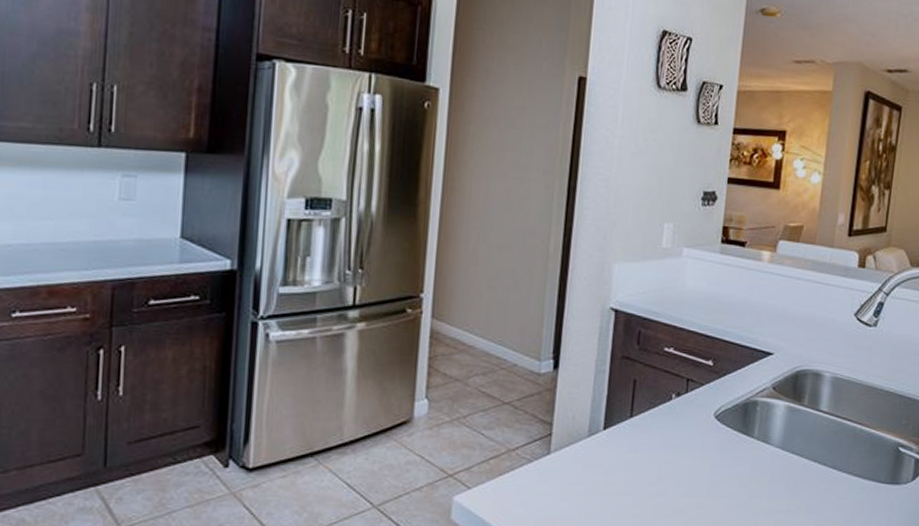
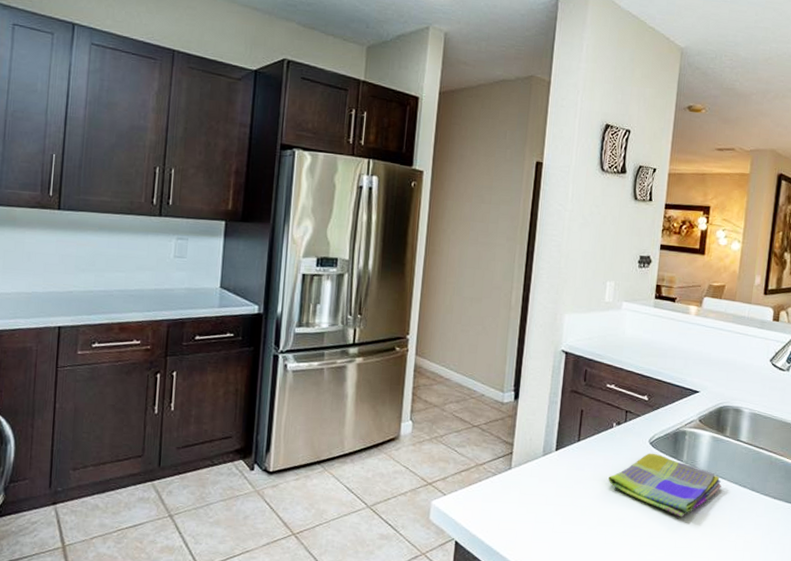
dish towel: none [666,428,799,504] -> present [608,453,722,517]

